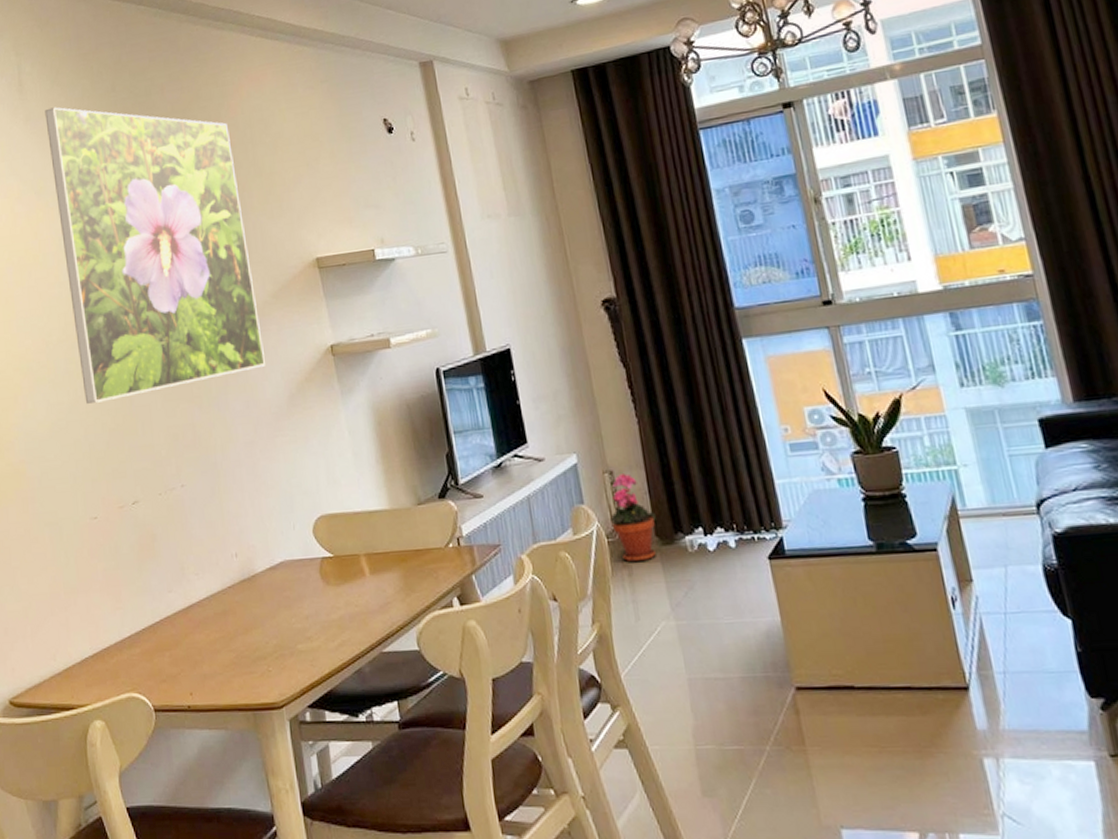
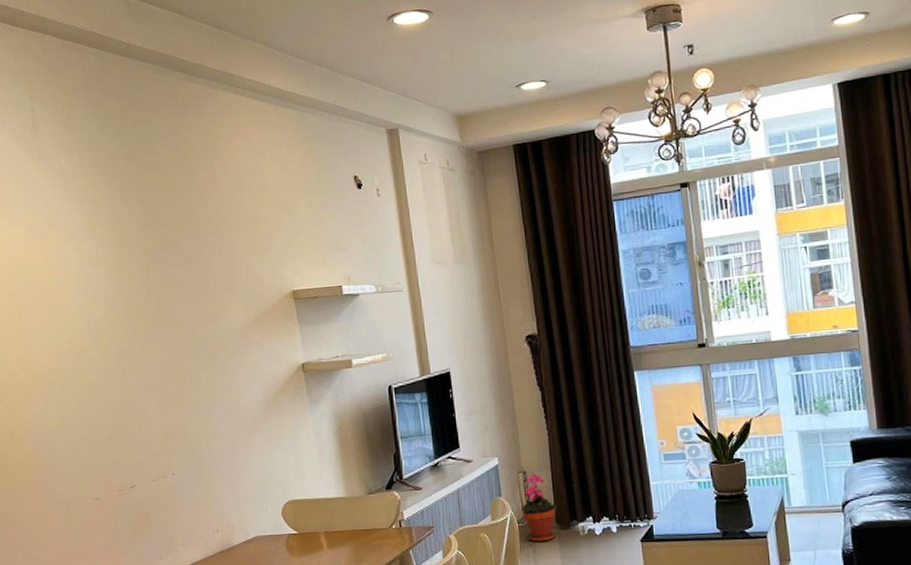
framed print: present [45,107,265,404] -> none [56,147,246,404]

